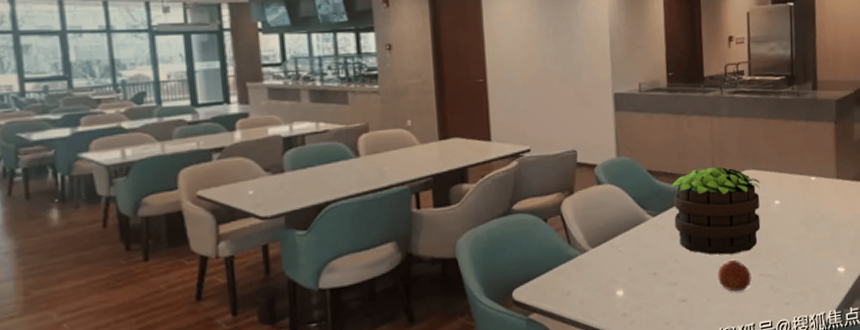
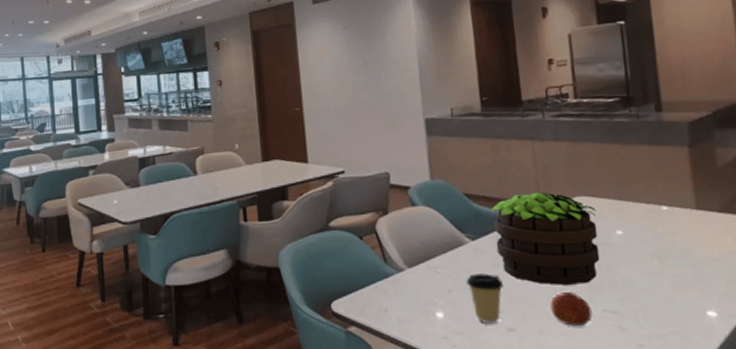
coffee cup: none [645,248,680,298] -> present [466,273,504,325]

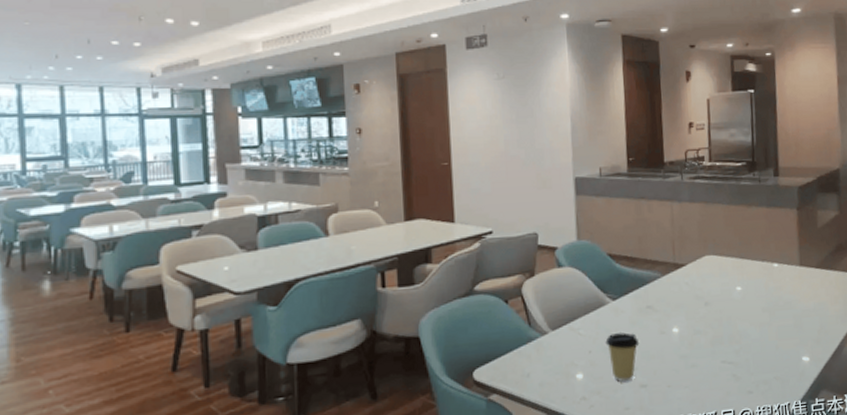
potted plant: present [491,192,600,285] -> none [632,251,722,341]
fruit: present [550,292,593,327] -> none [678,346,713,379]

